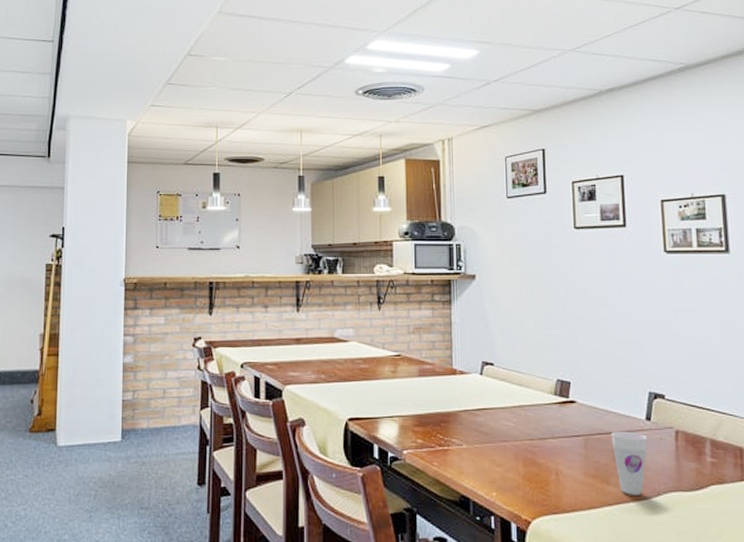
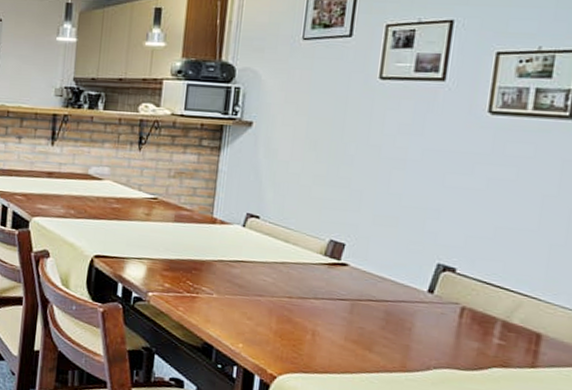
cup: present [611,431,648,495] -> none [382,299,426,367]

